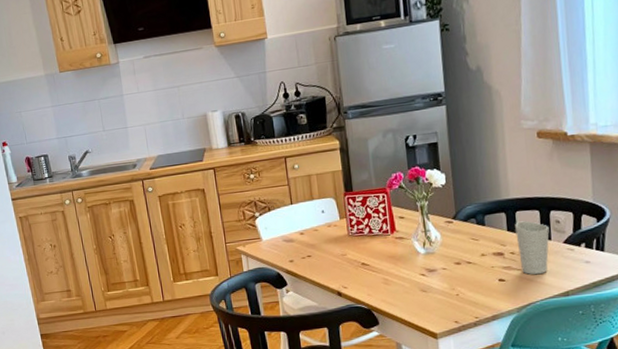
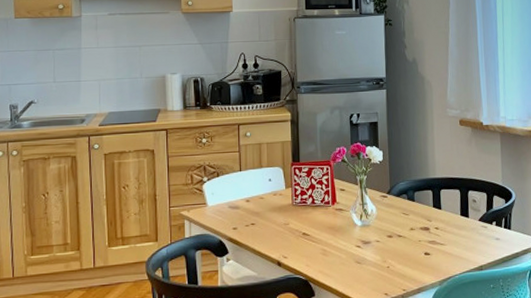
cup: present [515,221,550,275] -> none [440,199,468,249]

